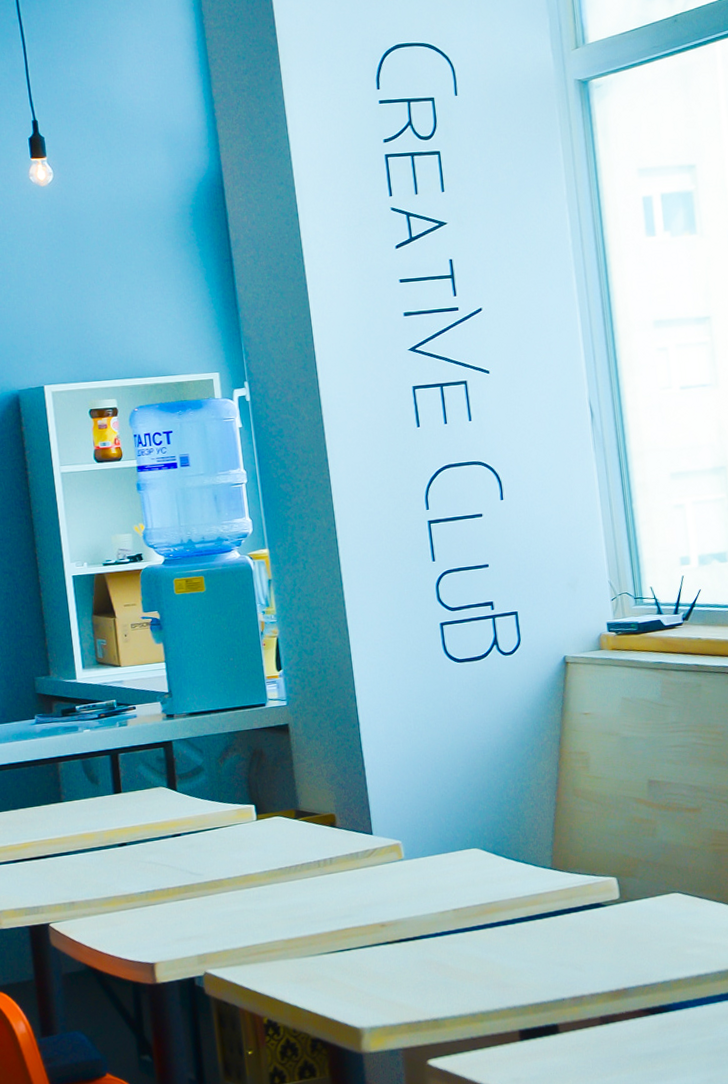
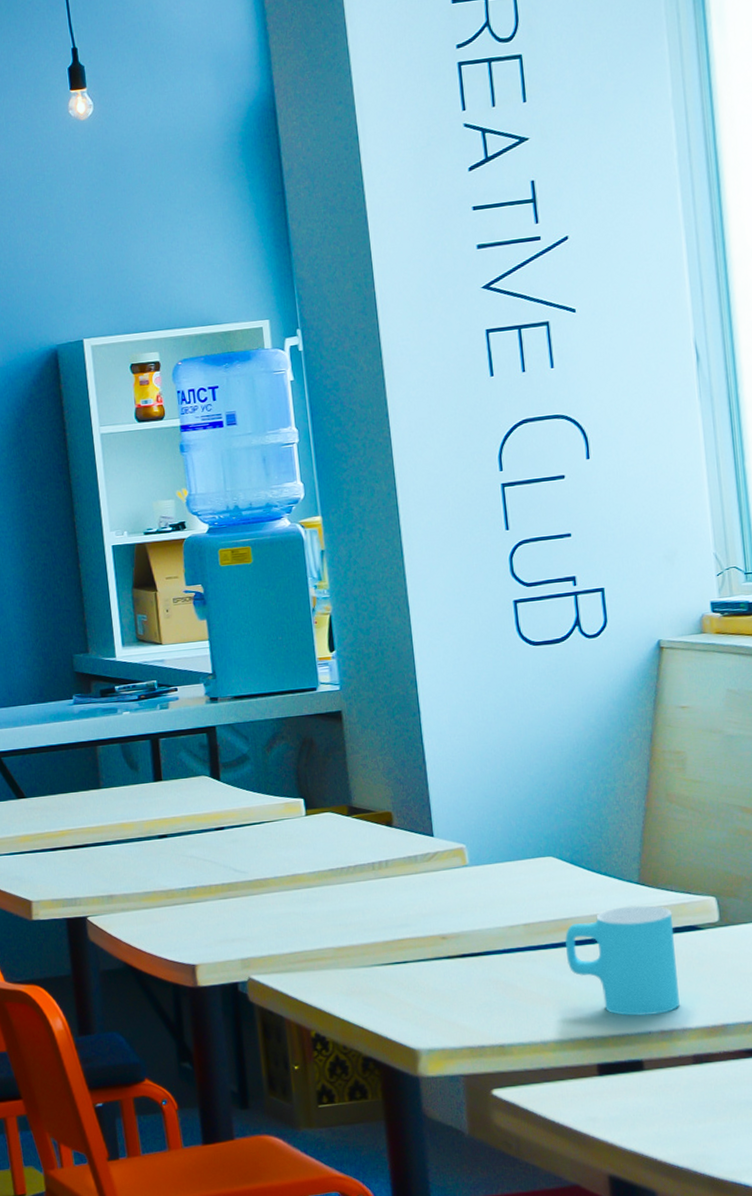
cup: none [489,887,588,986] -> present [564,905,680,1016]

